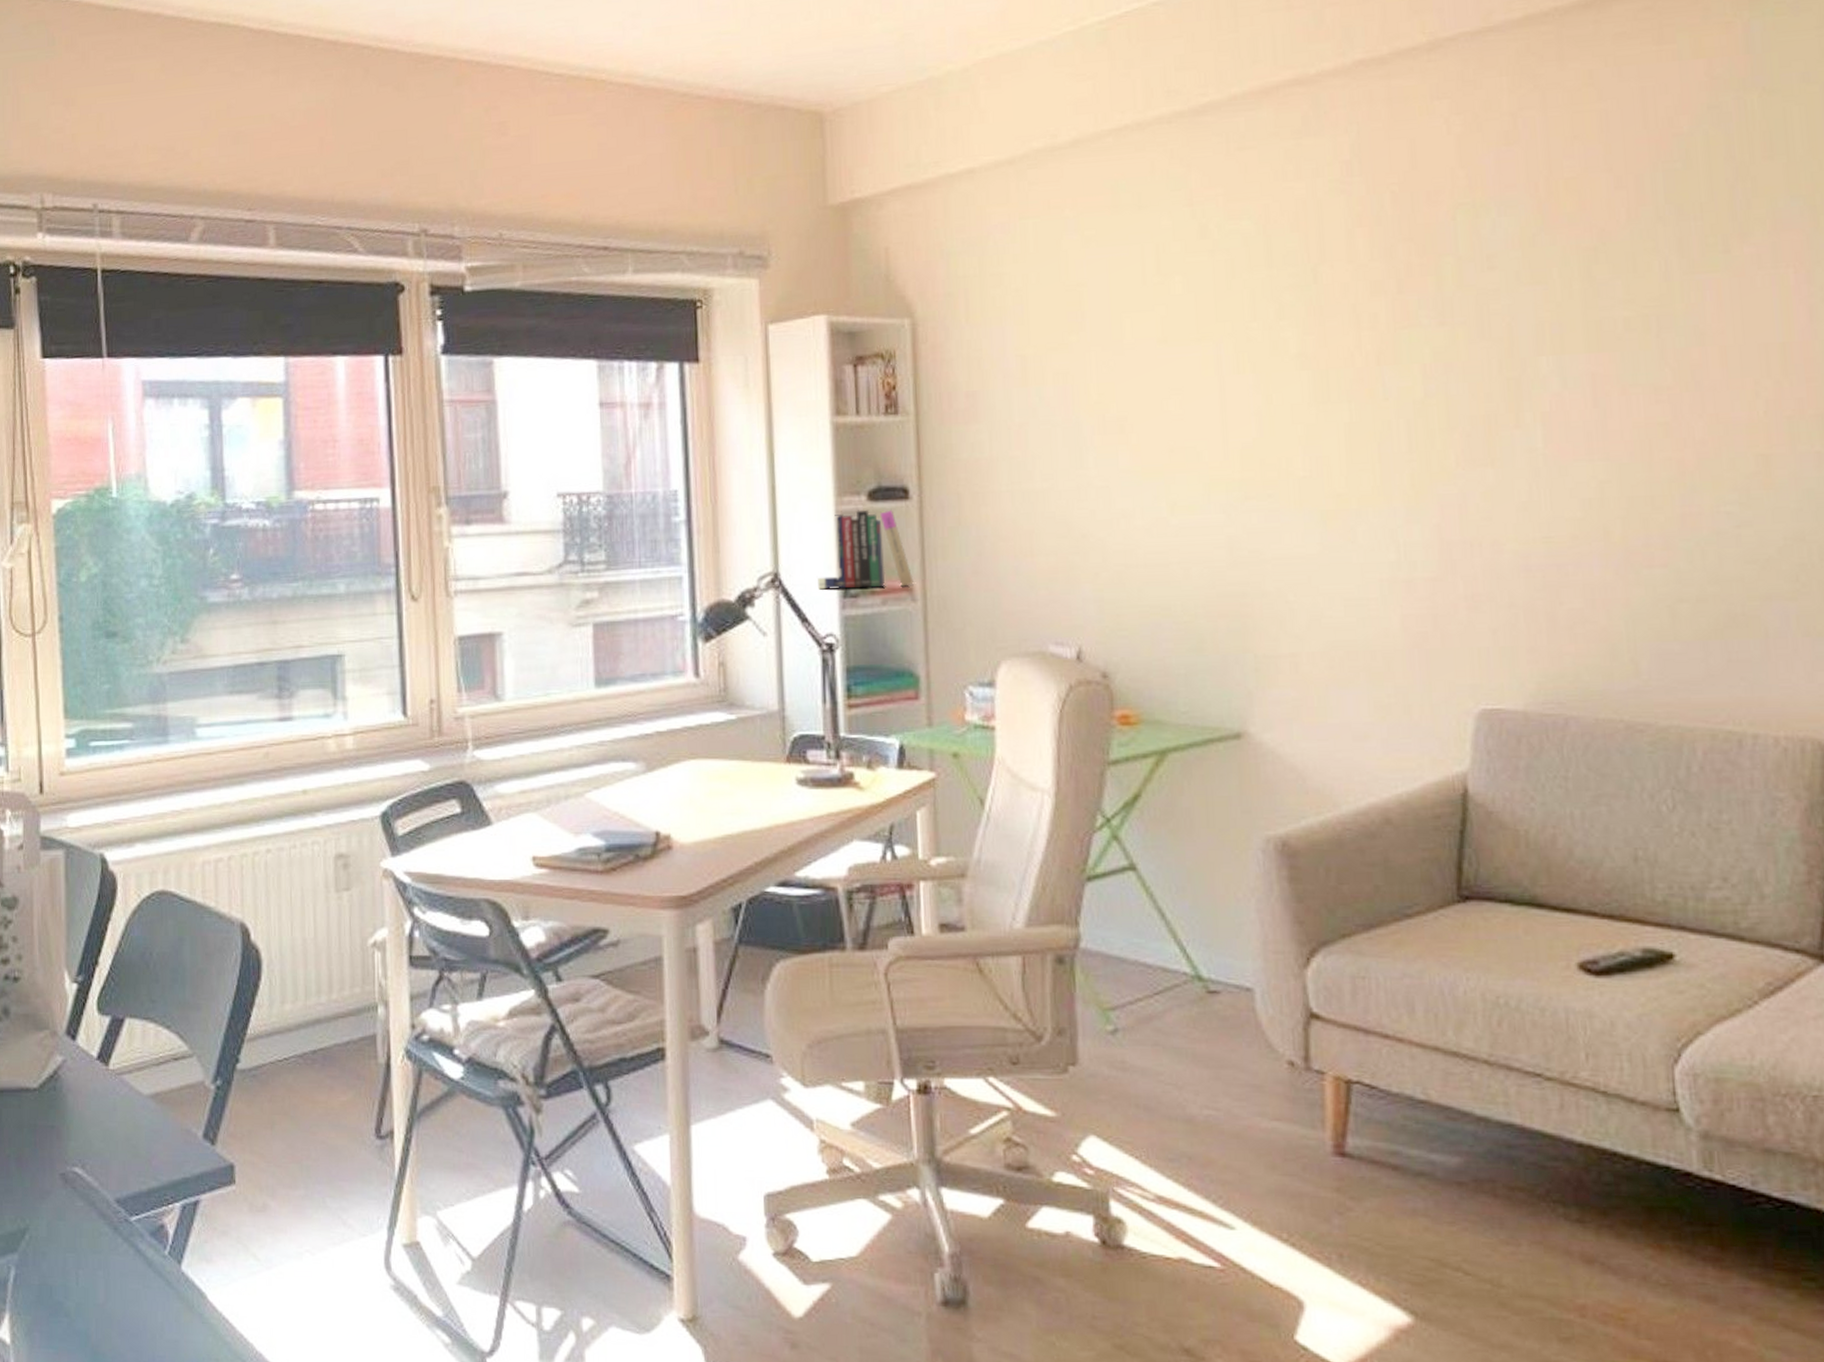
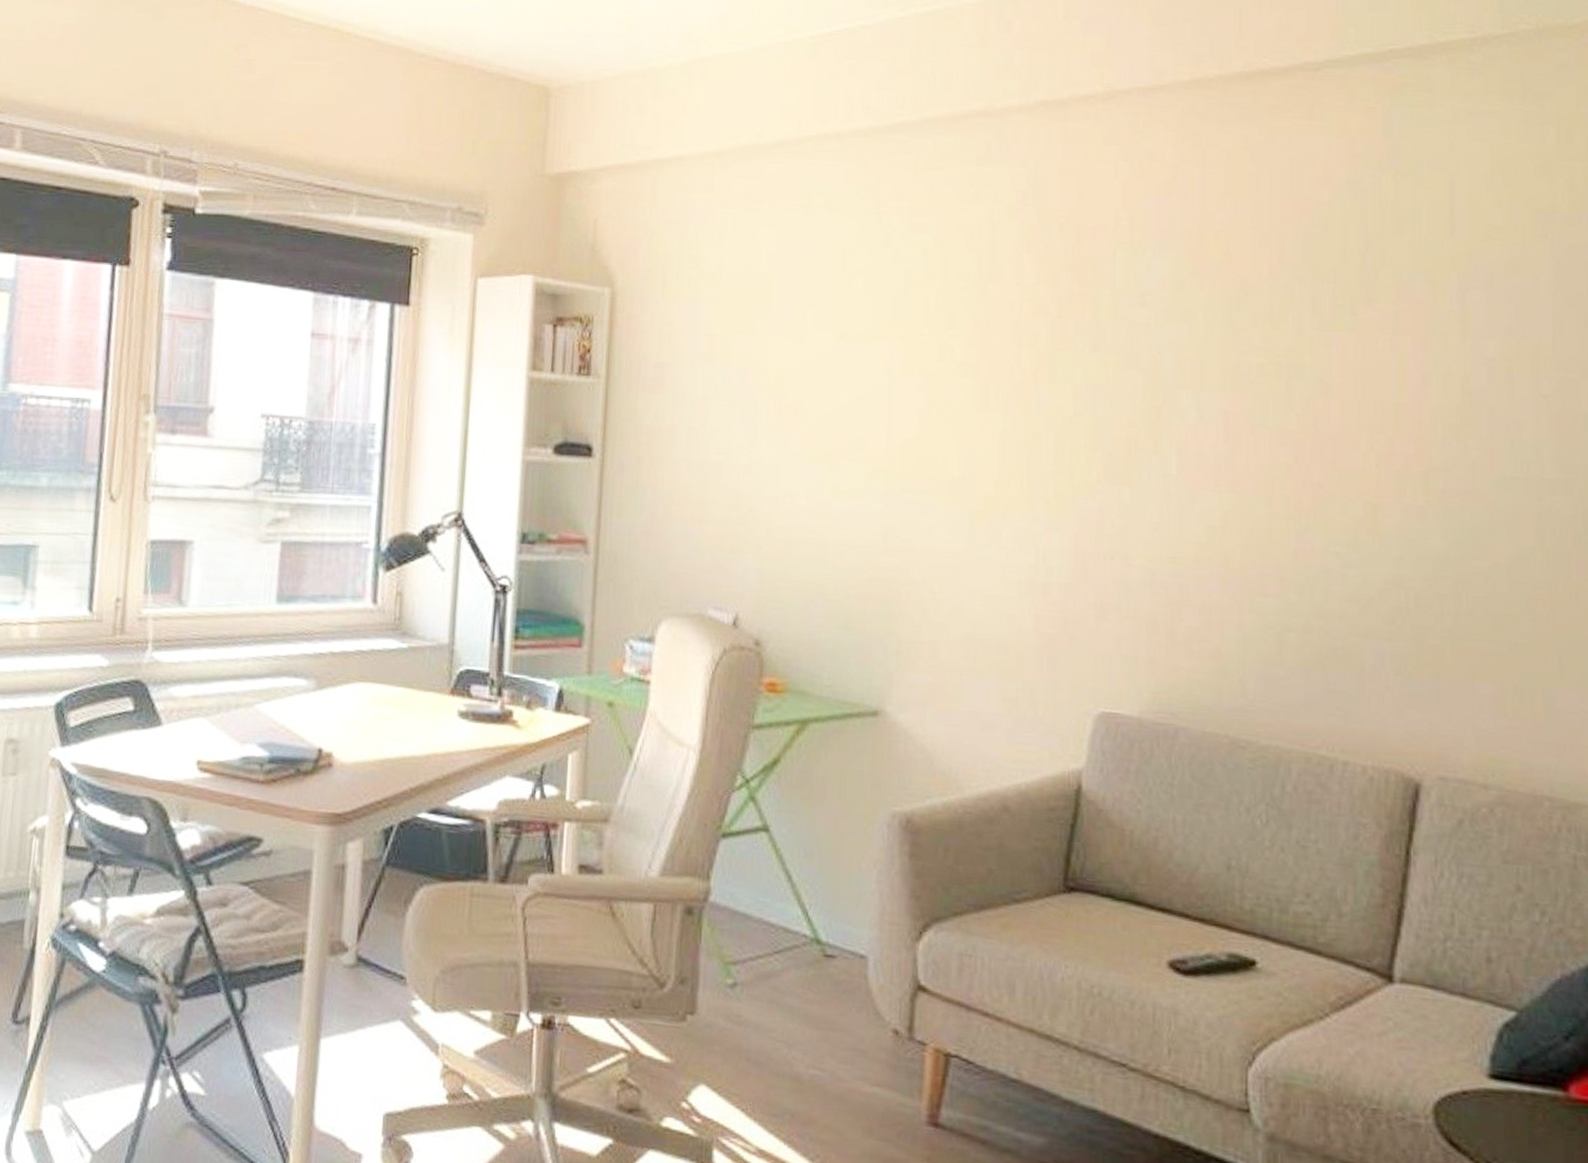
books: present [818,509,914,590] -> none [498,461,589,539]

